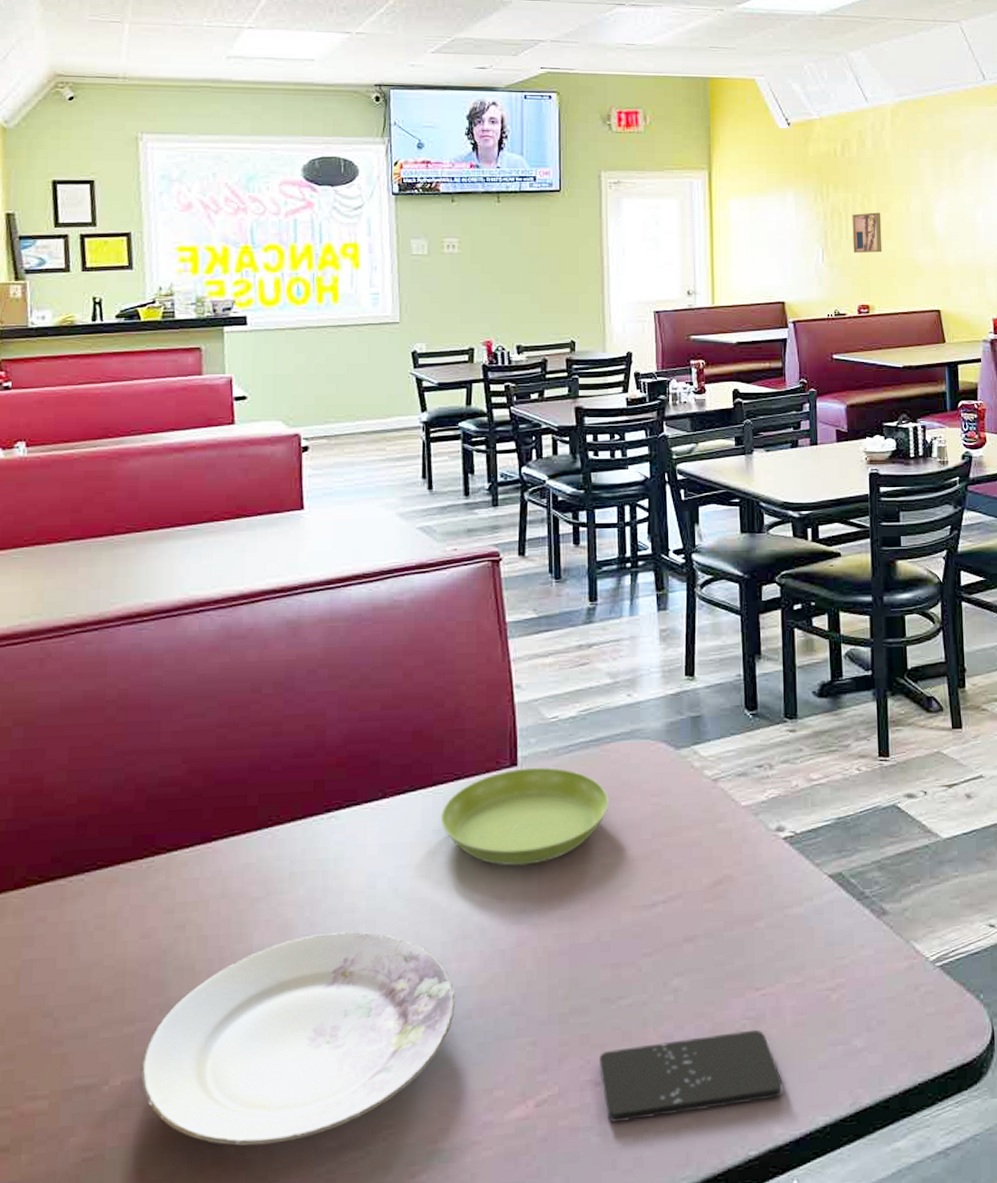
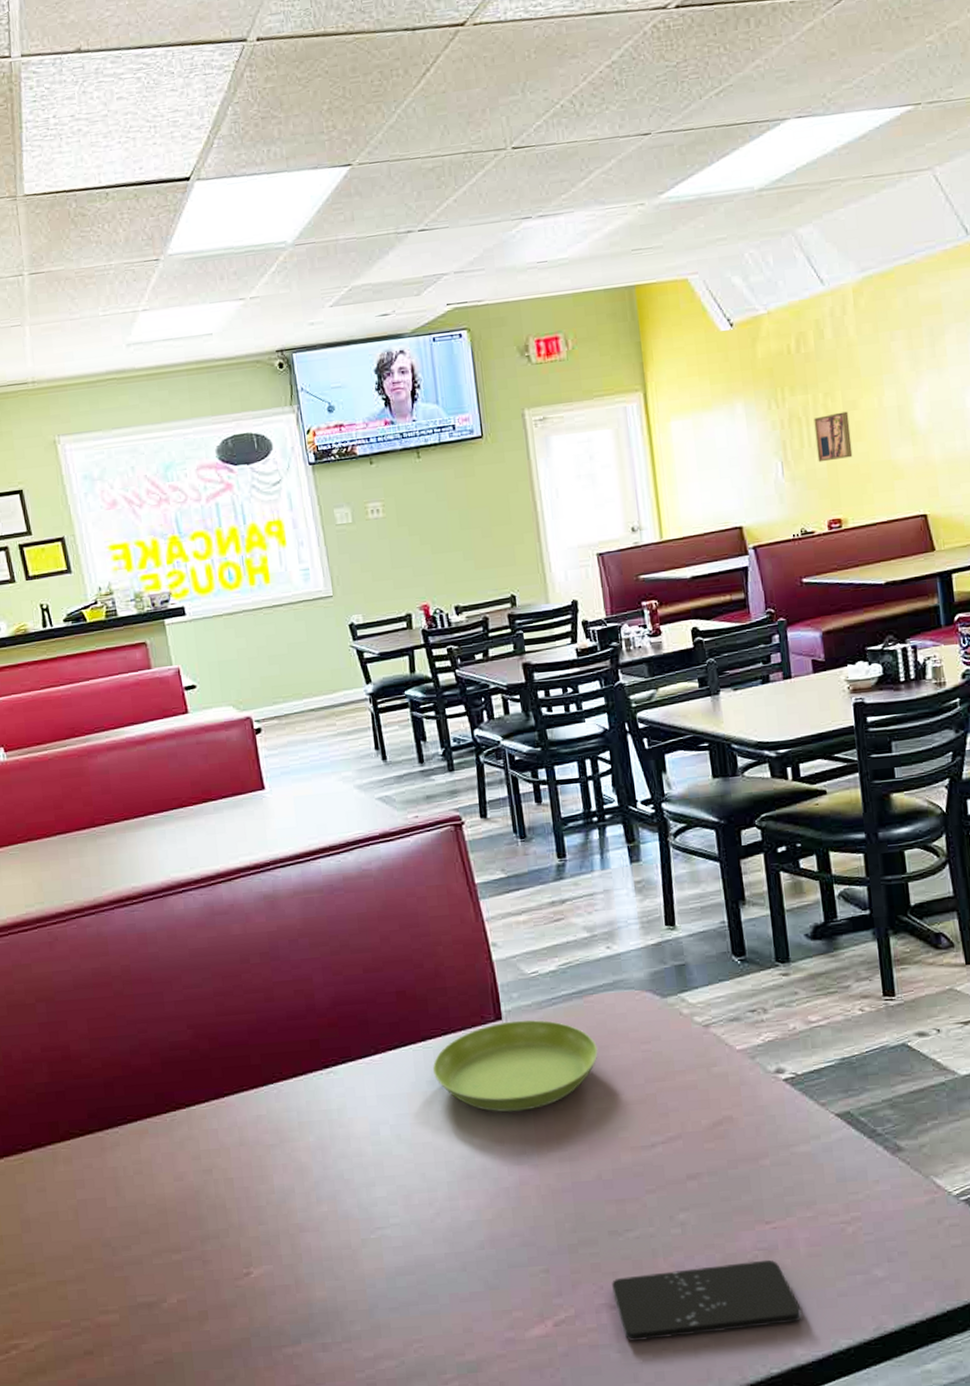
plate: present [140,931,455,1146] -> none [191,1173,468,1354]

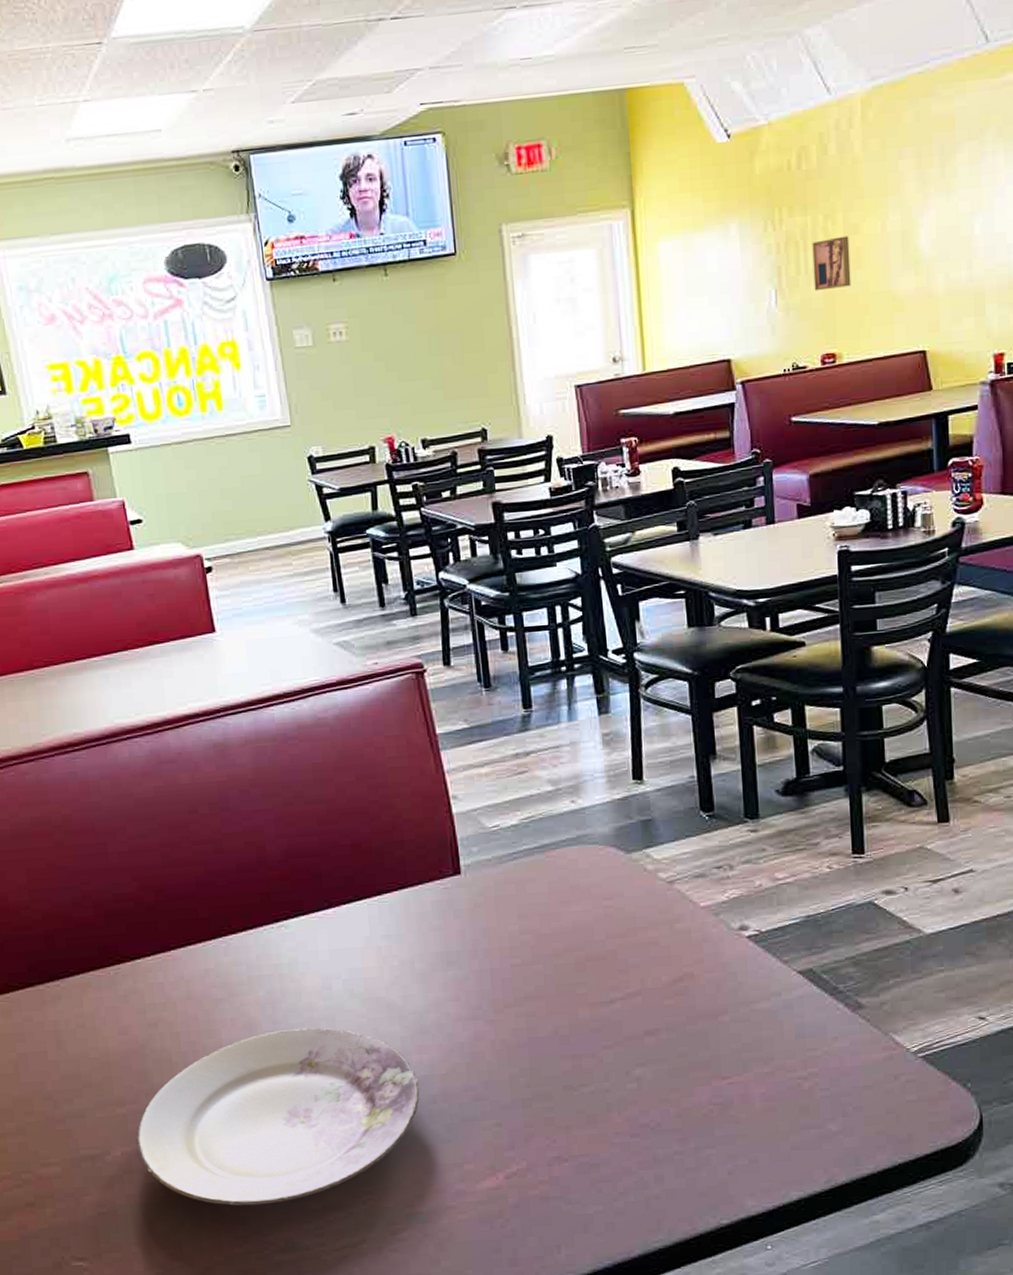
plate: none [191,1173,468,1354] -> present [136,1027,420,1206]
saucer: present [432,1020,598,1112] -> none [387,874,559,968]
smartphone: present [612,1259,802,1341] -> none [565,1114,754,1193]

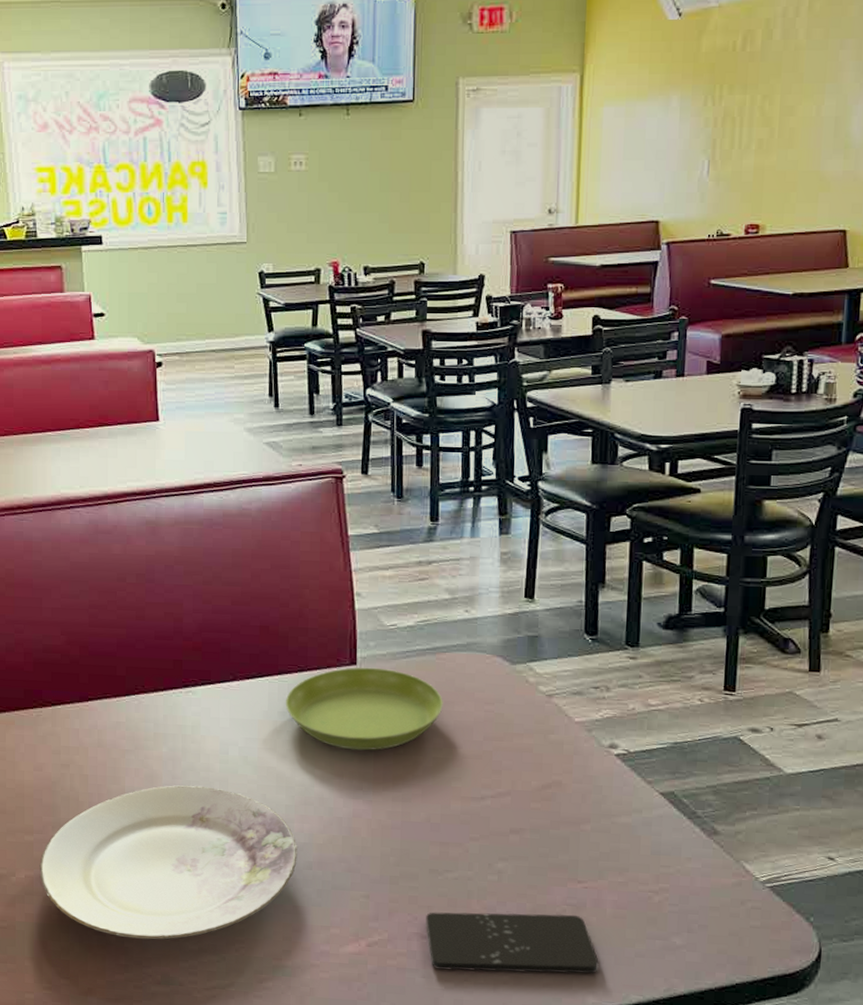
saucer: none [387,874,559,968] -> present [285,667,443,751]
smartphone: none [565,1114,754,1193] -> present [426,912,599,974]
wall art: present [812,236,851,291] -> none [745,116,784,165]

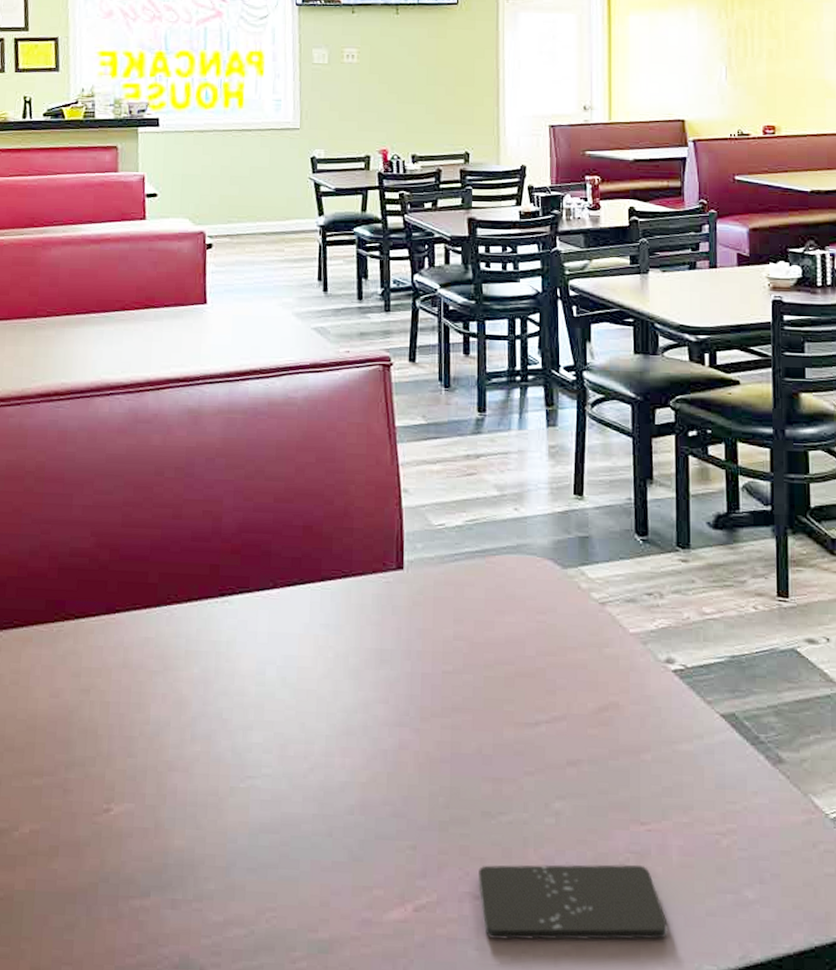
plate: present [39,785,297,940] -> none [46,712,338,910]
saucer: present [285,667,443,751] -> none [327,572,494,669]

